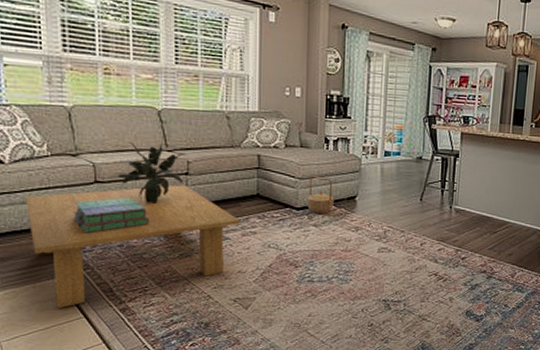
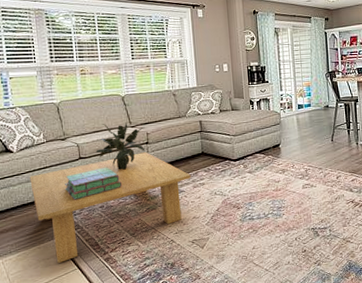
basket: present [307,176,334,215] -> none [241,132,263,163]

